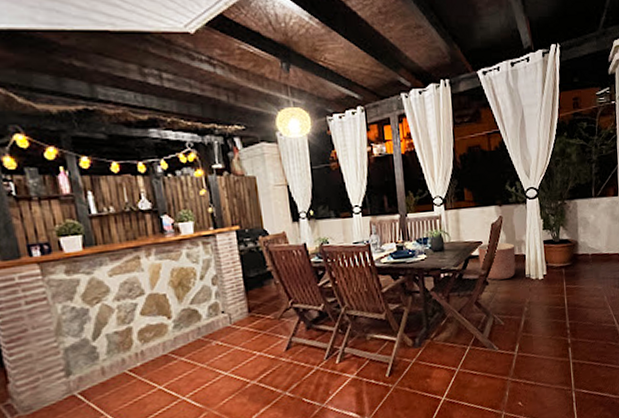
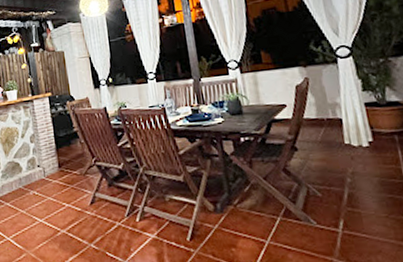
planter: present [478,242,516,280] -> none [281,105,331,146]

